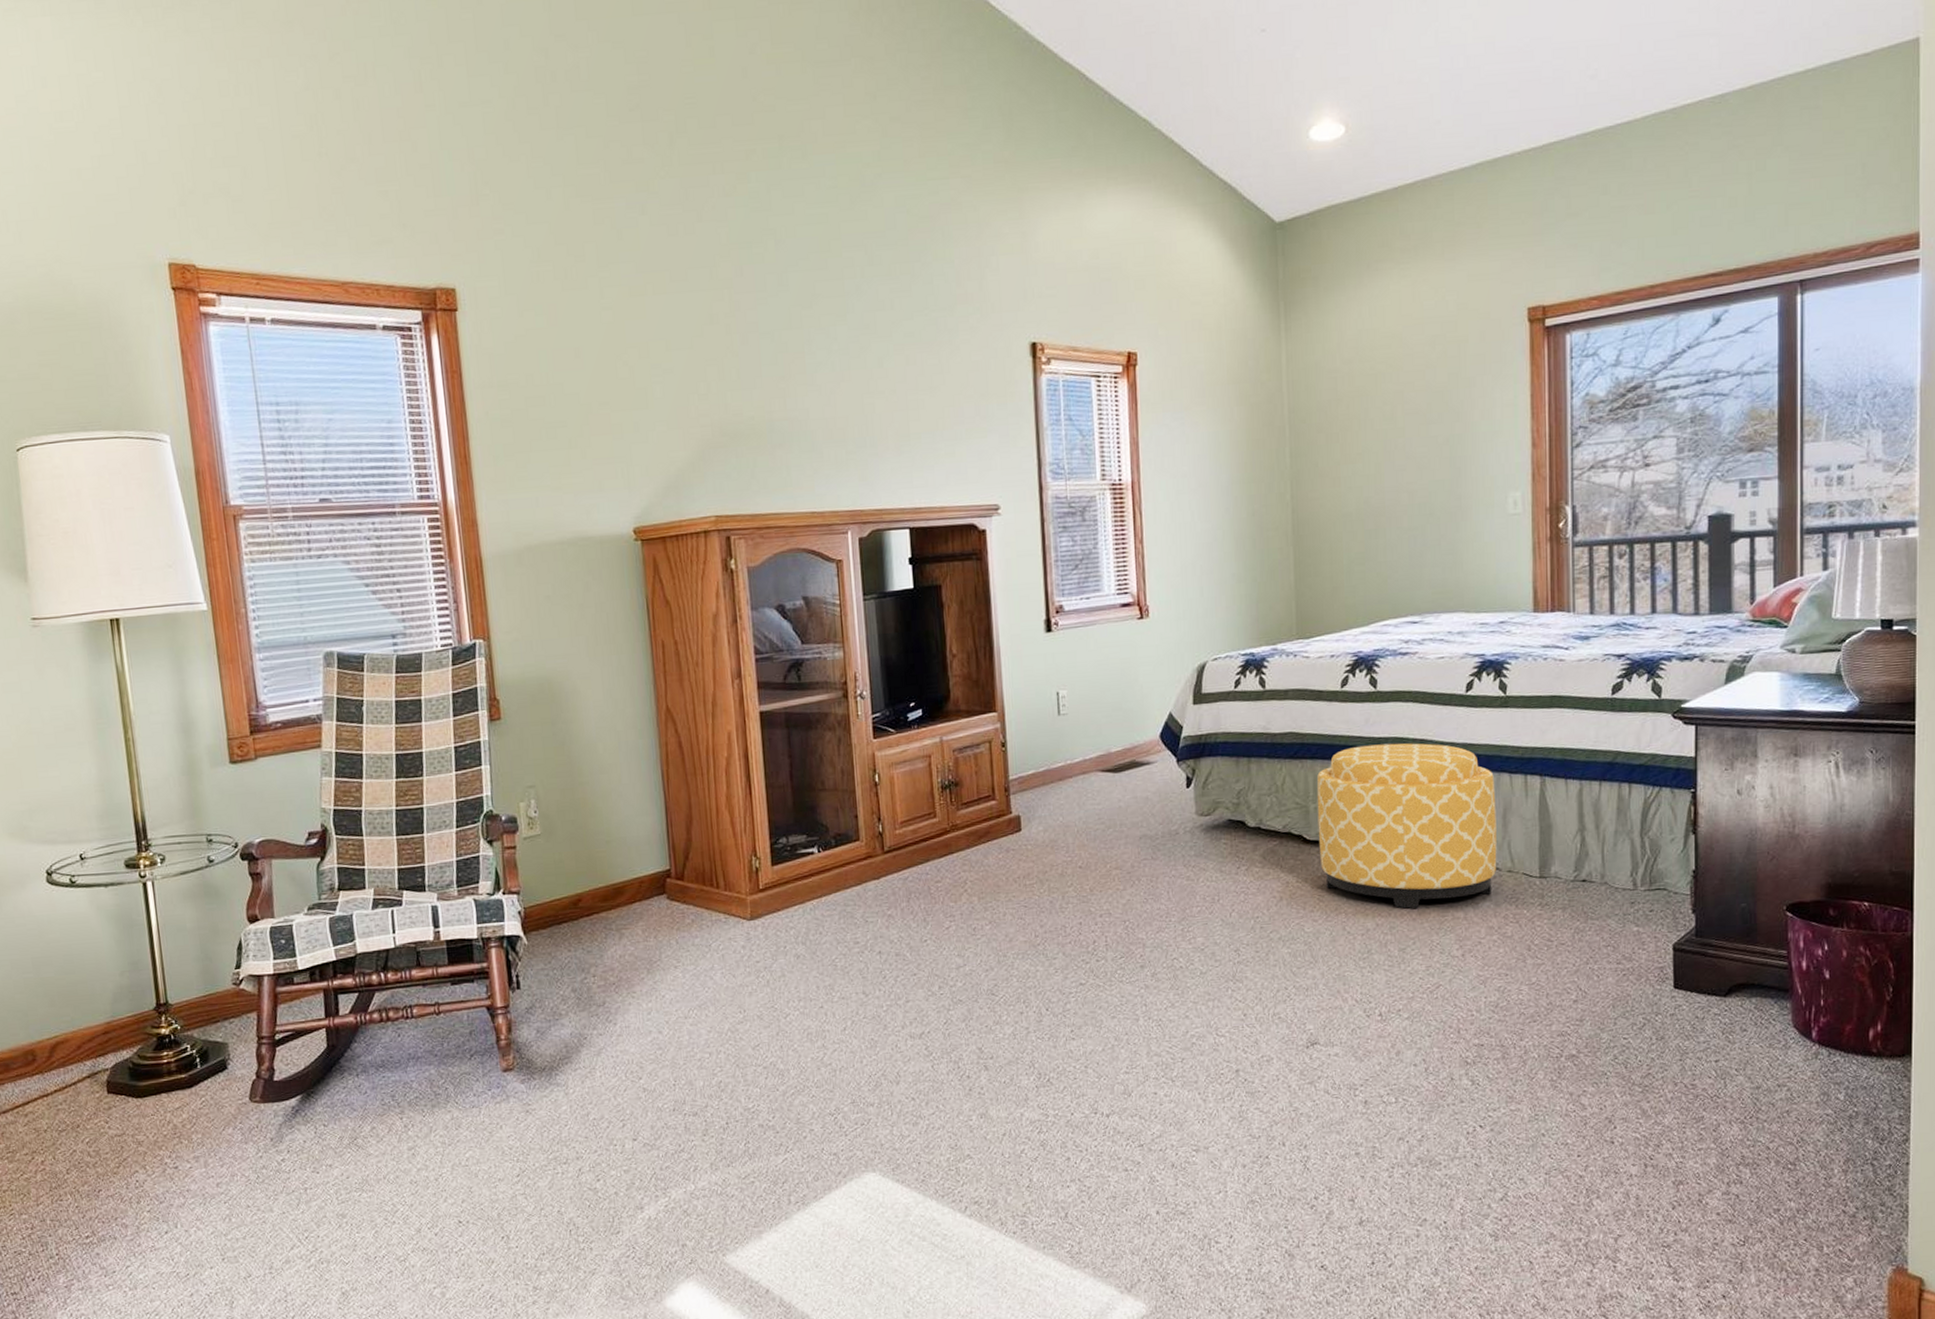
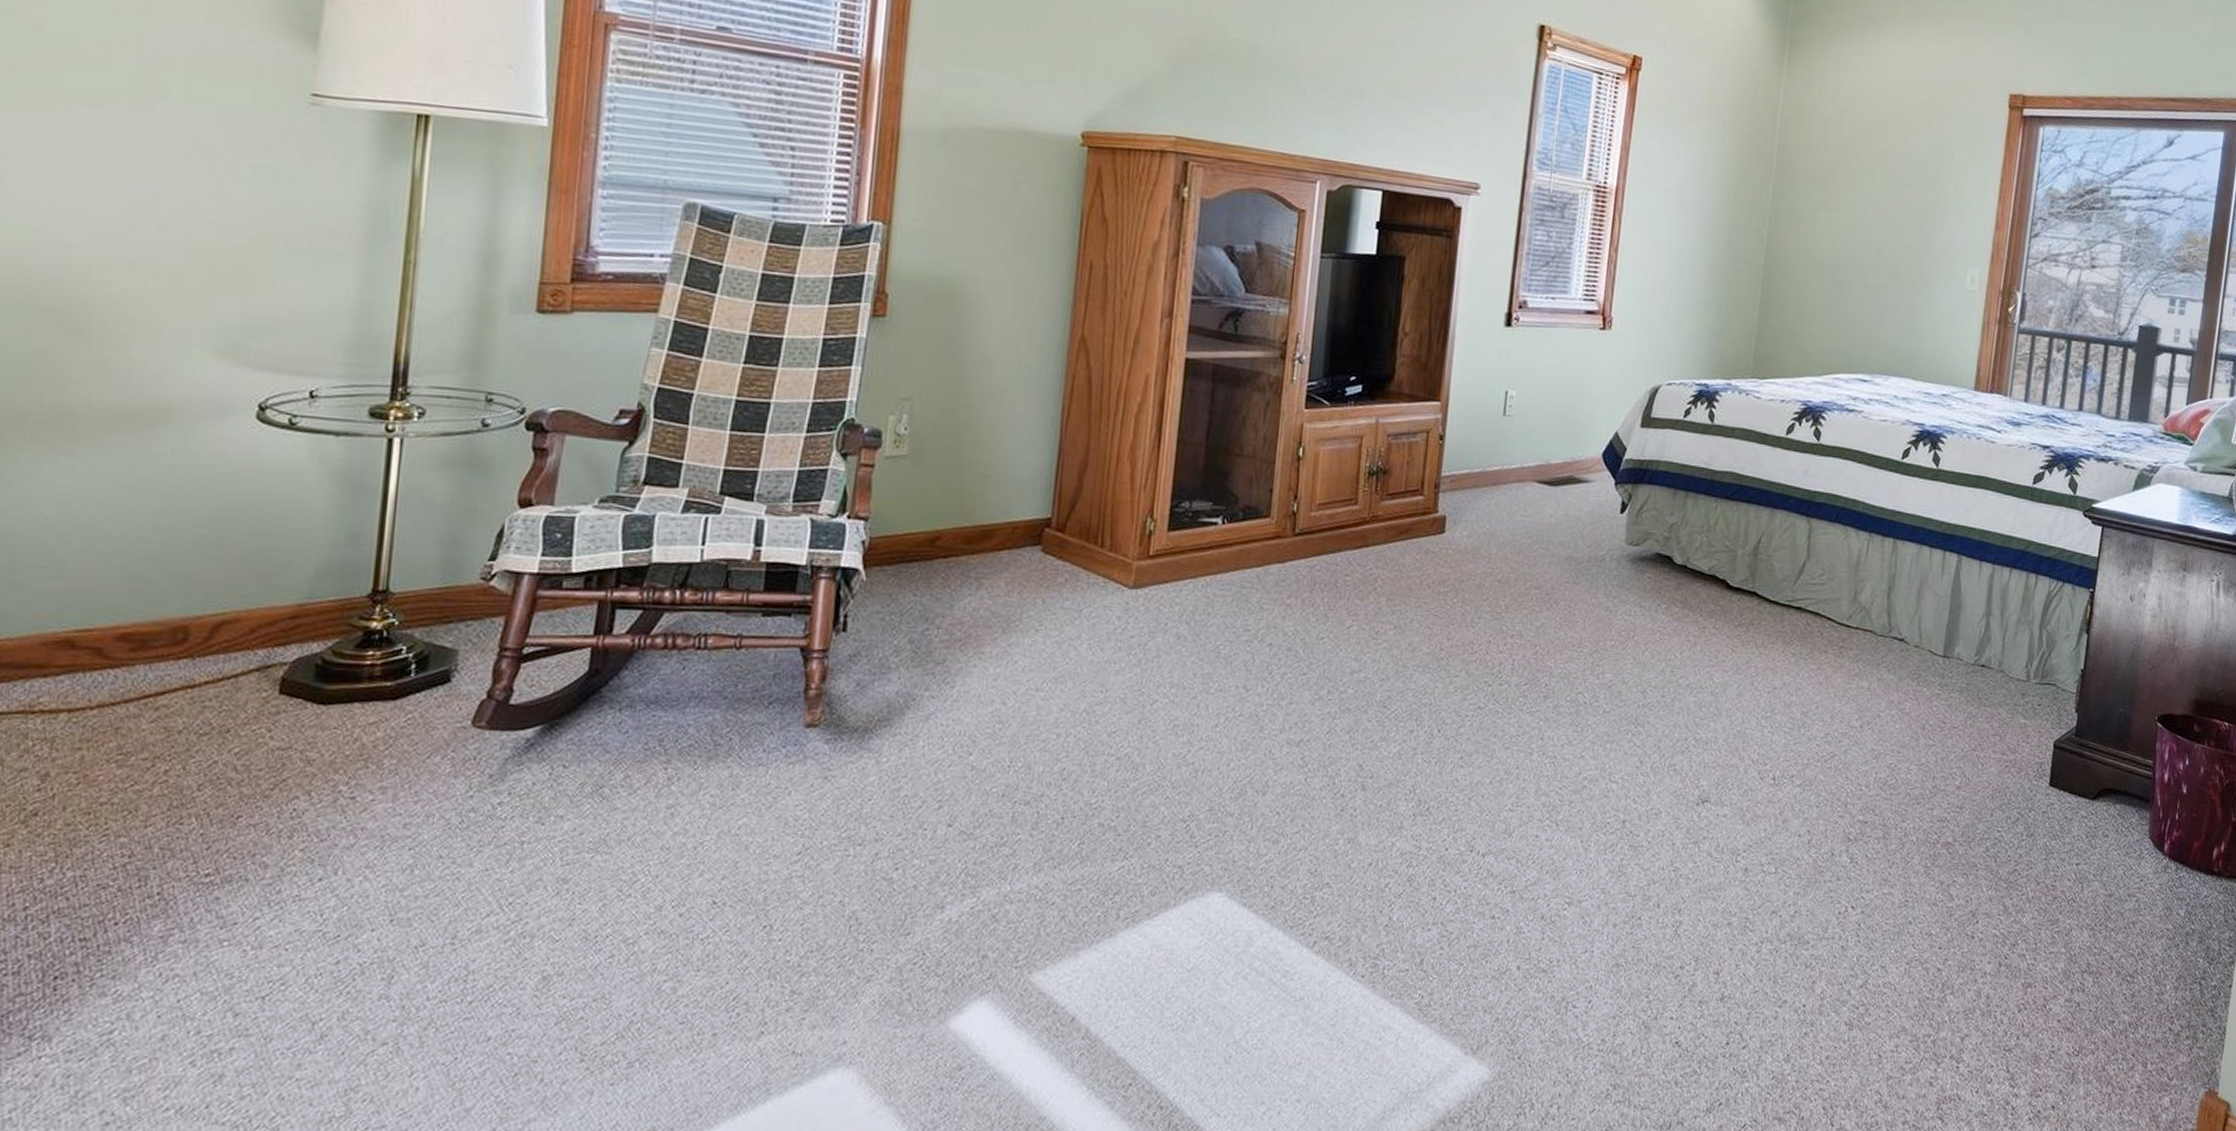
ottoman: present [1317,743,1497,909] -> none [1739,496,1916,673]

